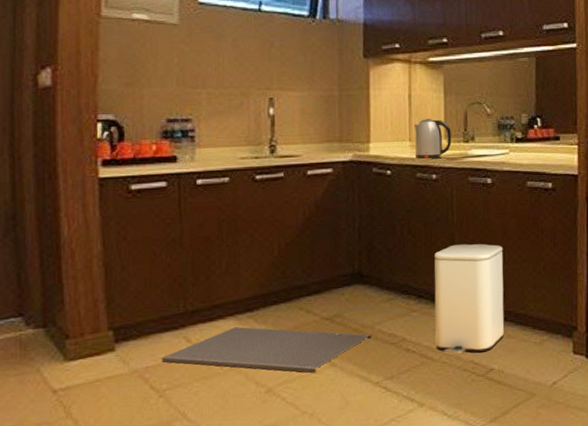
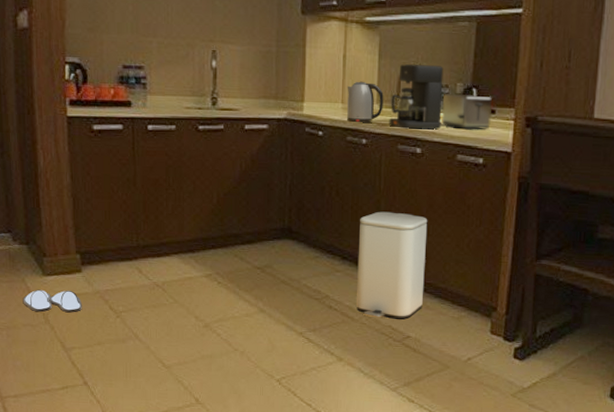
slippers: none [37,374,116,406] -> present [23,289,83,313]
door mat: present [161,327,371,374] -> none [118,265,297,316]
coffee maker: none [458,99,510,162] -> present [389,64,444,130]
toaster: none [509,123,557,157] -> present [441,93,492,130]

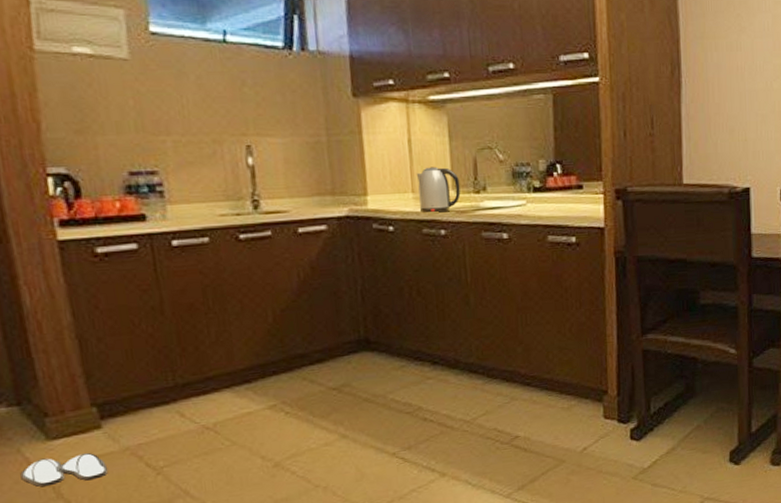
pedal bin: present [356,211,428,320] -> none [448,305,529,423]
coffee maker: present [389,64,444,130] -> none [468,143,527,215]
toaster: present [441,93,492,130] -> none [525,170,580,209]

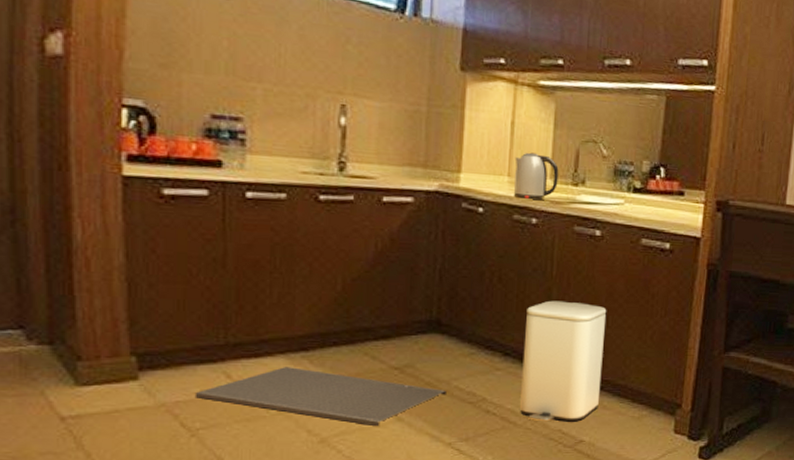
slippers: present [20,453,109,487] -> none [40,404,138,435]
door mat: none [154,399,384,446] -> present [194,367,446,427]
pedal bin: none [448,305,529,423] -> present [520,300,607,422]

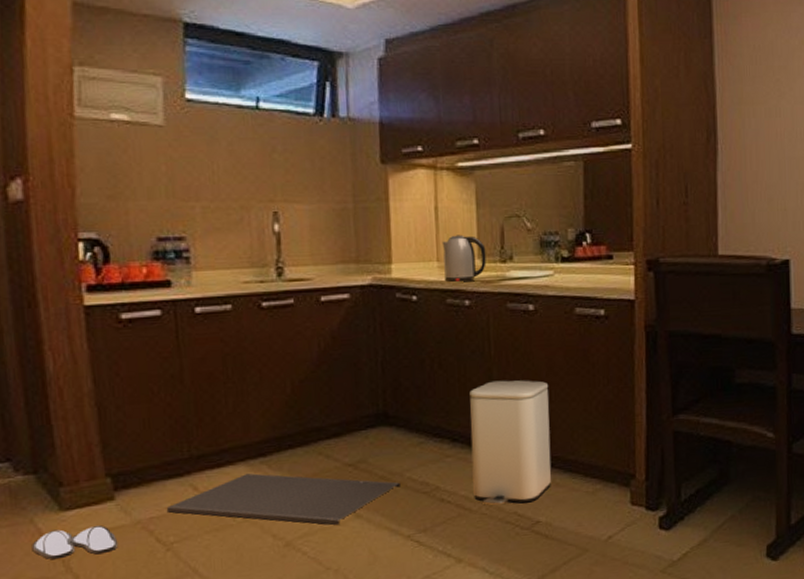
slippers: none [40,404,138,435] -> present [32,525,119,560]

